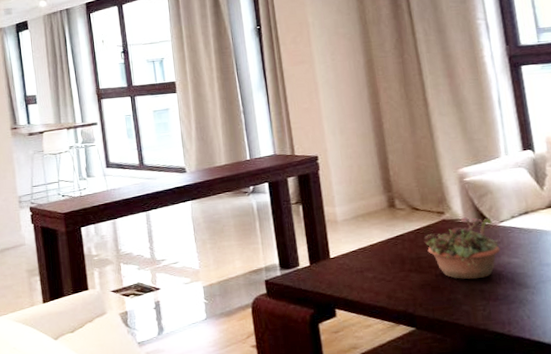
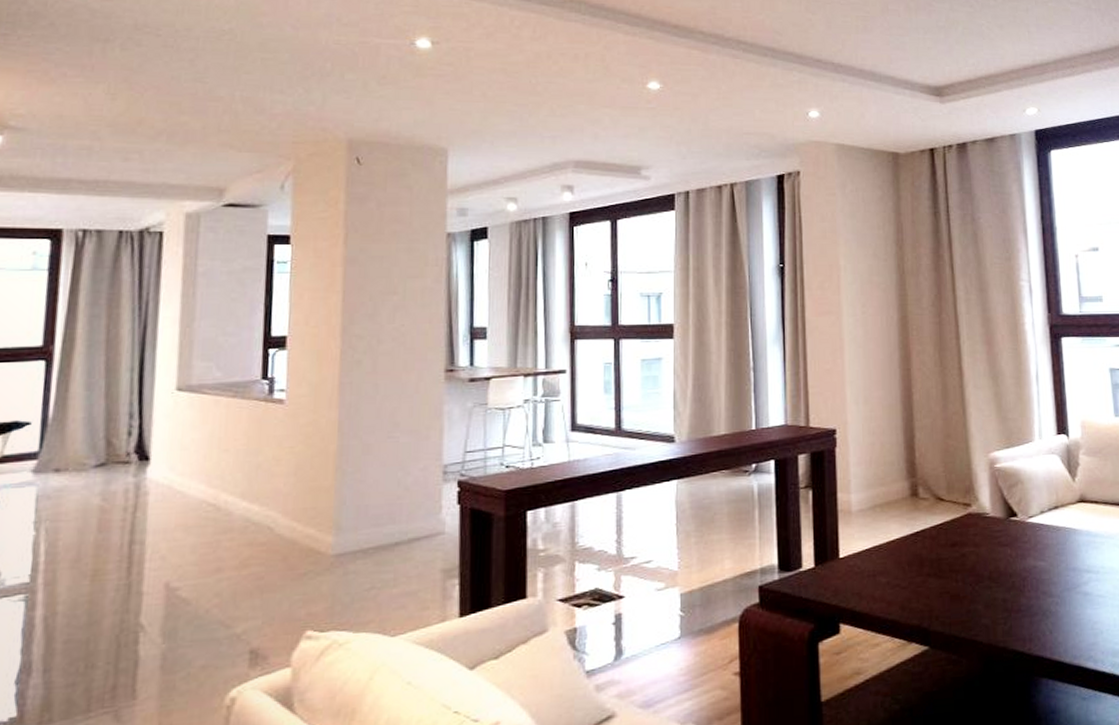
succulent planter: present [423,217,500,280] -> none [946,510,1027,587]

